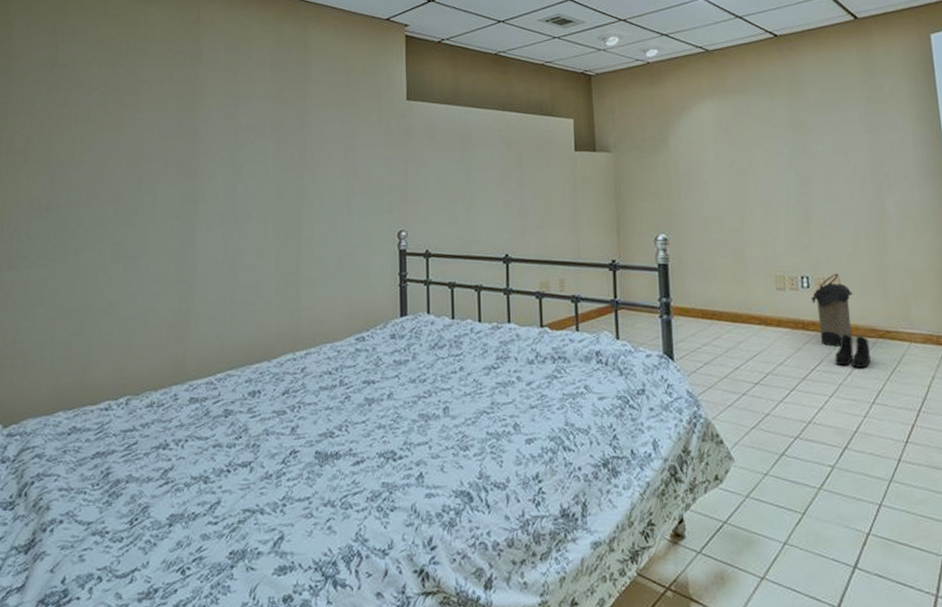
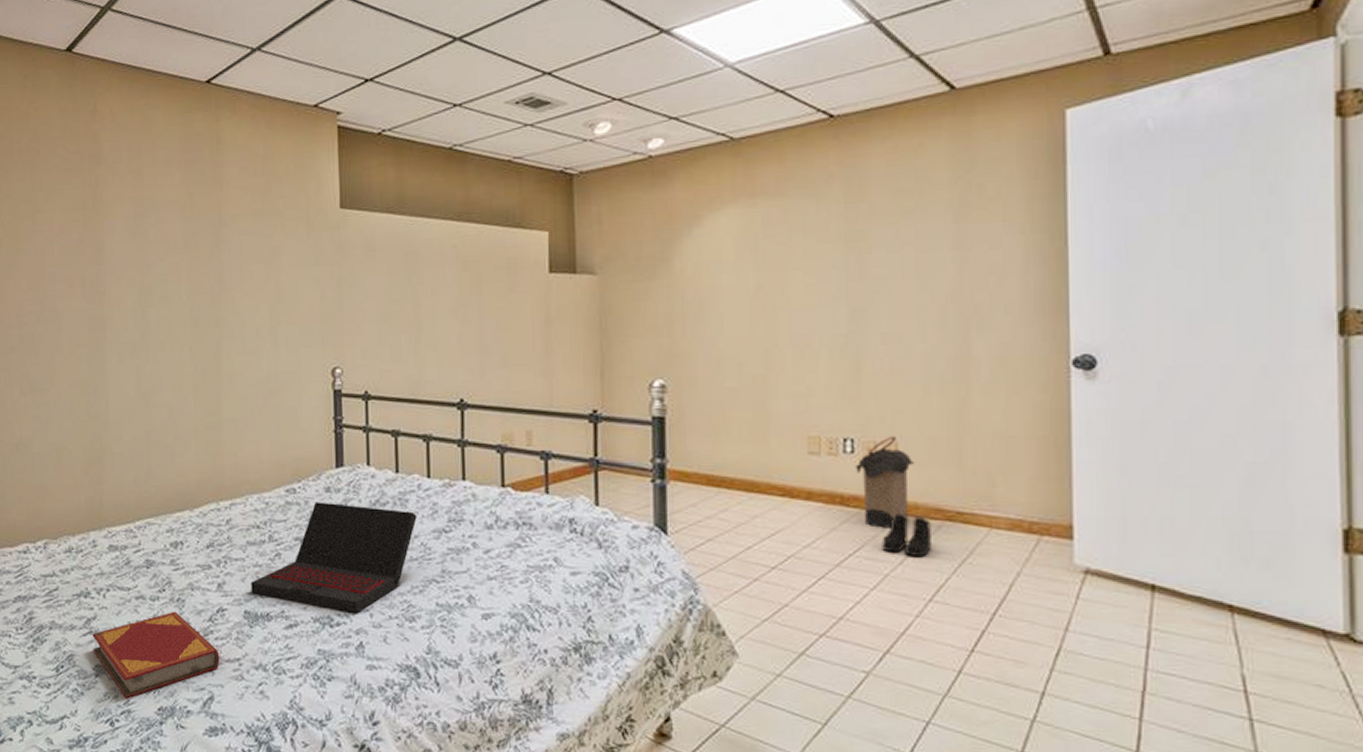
hardback book: none [168,456,291,546] -> present [92,611,220,699]
laptop: none [322,347,470,447] -> present [250,502,417,614]

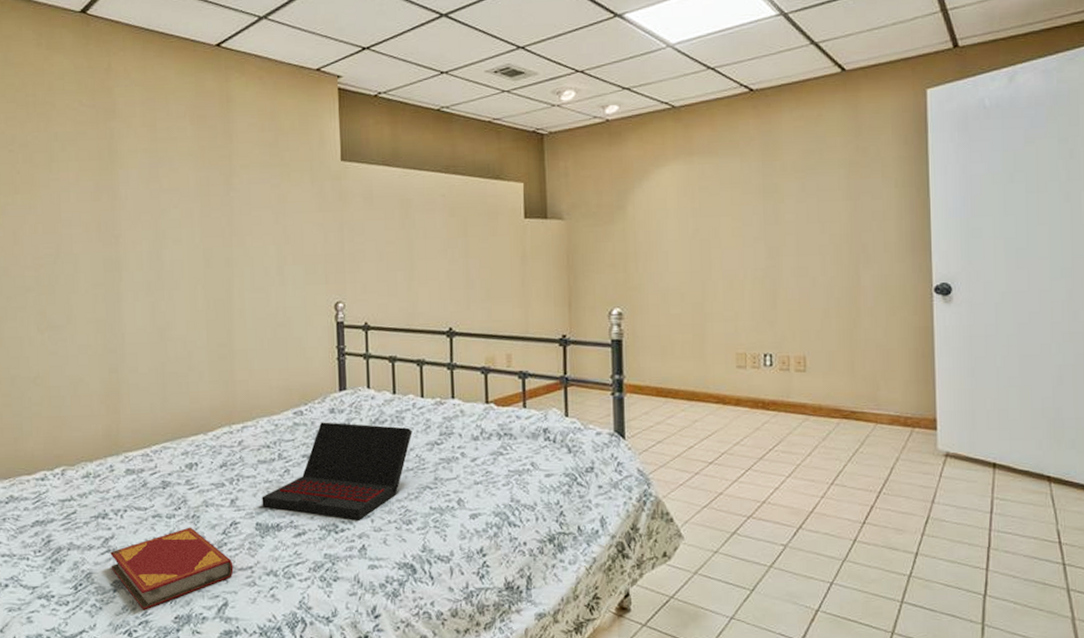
laundry hamper: present [856,436,916,528] -> none [774,351,819,427]
boots: present [882,514,931,558] -> none [794,414,832,450]

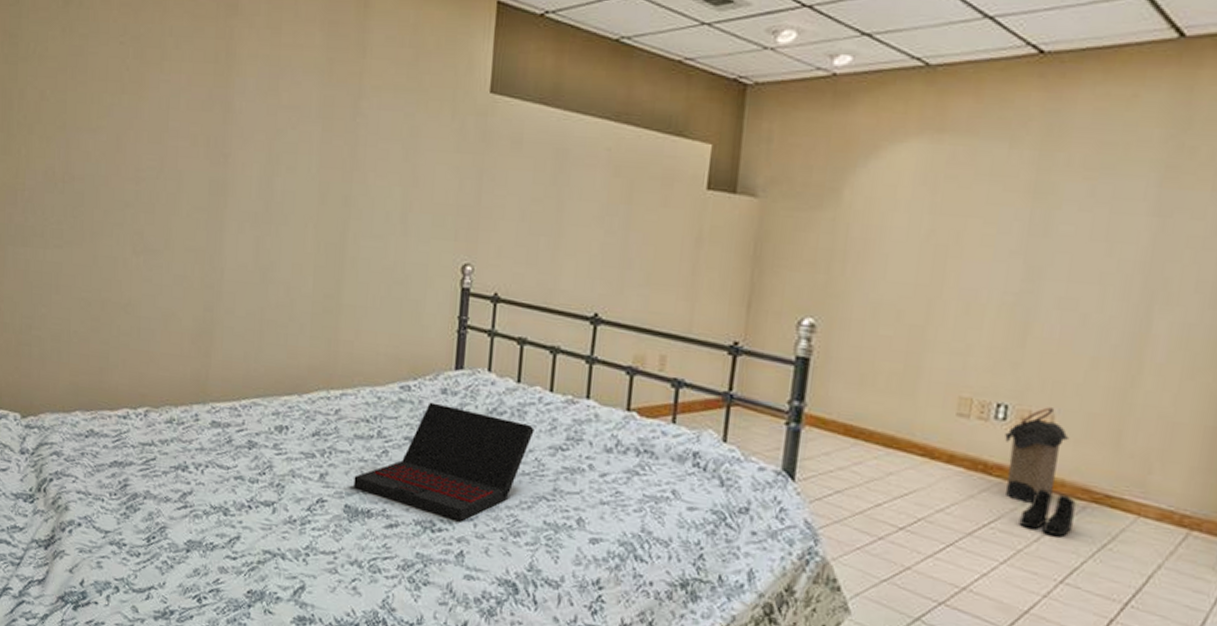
hardback book: present [110,527,234,610] -> none [186,496,315,578]
laundry hamper: none [774,351,819,427] -> present [1005,407,1070,503]
boots: none [794,414,832,450] -> present [1019,488,1076,538]

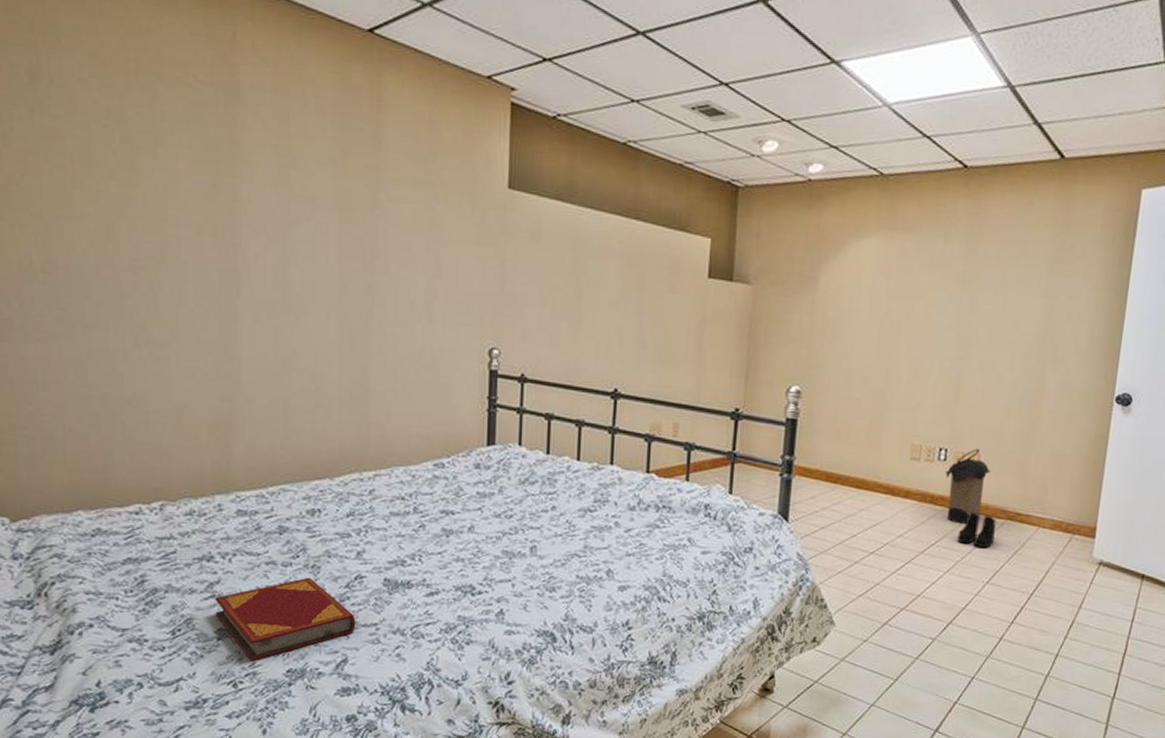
hardback book: none [186,496,315,578] -> present [215,577,356,662]
laptop: present [353,402,535,522] -> none [392,477,564,584]

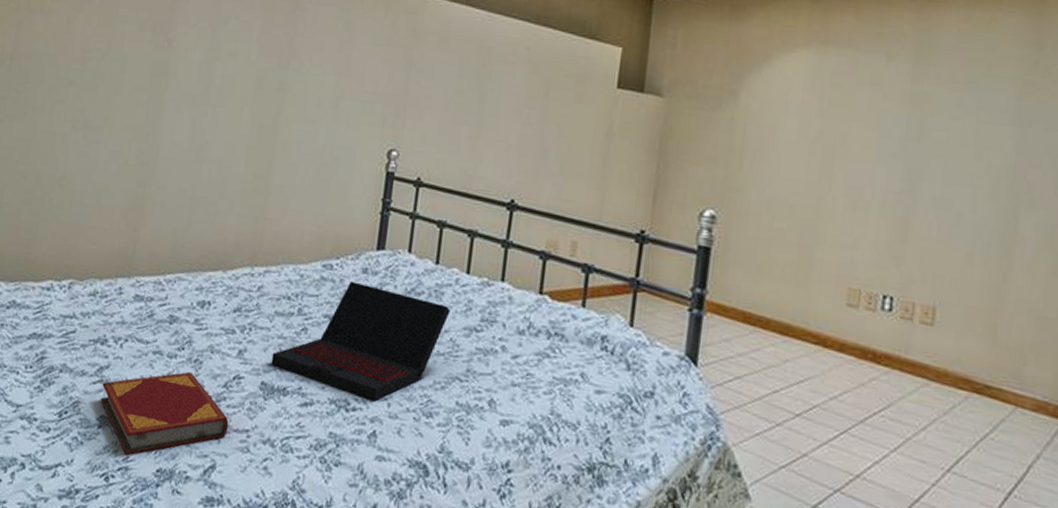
laptop: none [392,477,564,584] -> present [271,281,451,402]
laundry hamper: present [945,449,992,524] -> none [891,300,951,392]
boots: present [957,512,996,549] -> none [907,378,958,427]

